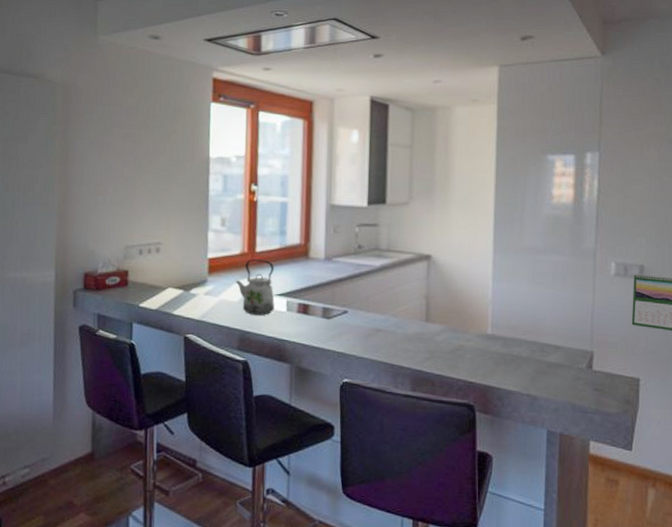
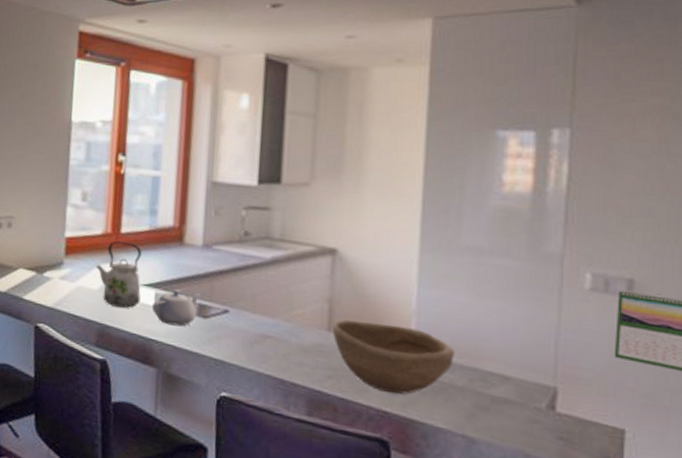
teapot: none [285,297,324,328] -> present [152,289,200,327]
bowl: none [429,312,522,367] -> present [332,320,456,395]

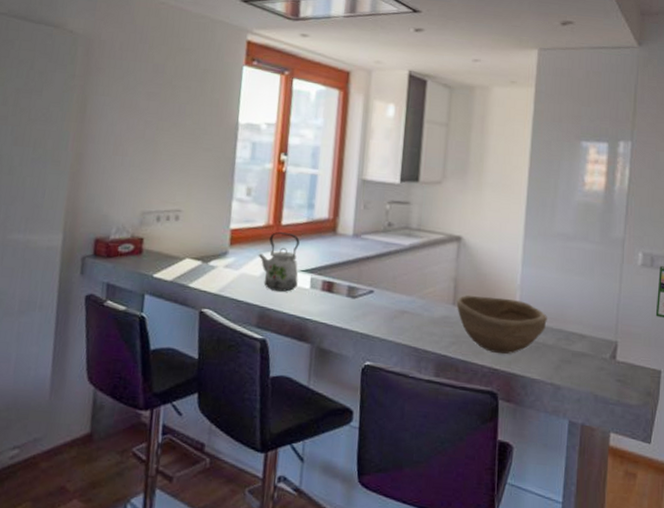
teapot: present [152,289,200,327] -> none [308,274,350,306]

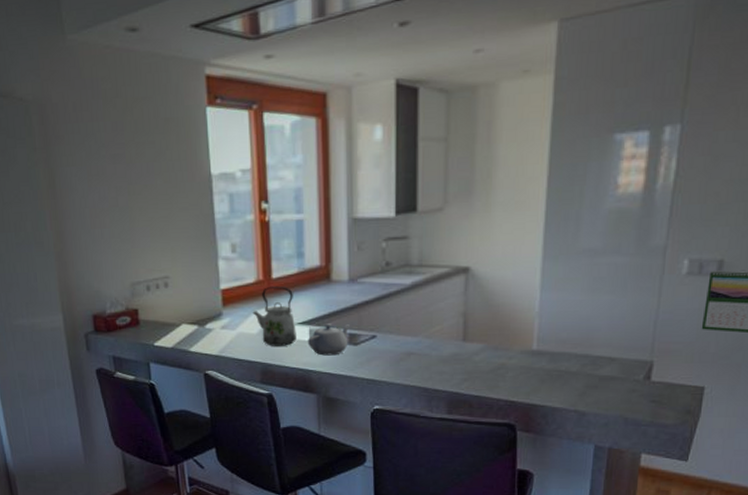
teapot: none [308,274,350,306] -> present [308,323,350,356]
bowl: present [456,295,548,354] -> none [467,328,572,385]

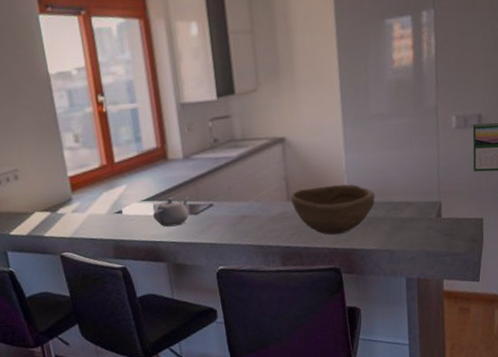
kettle: present [252,286,296,346] -> none [100,169,143,224]
bowl: none [467,328,572,385] -> present [290,184,376,235]

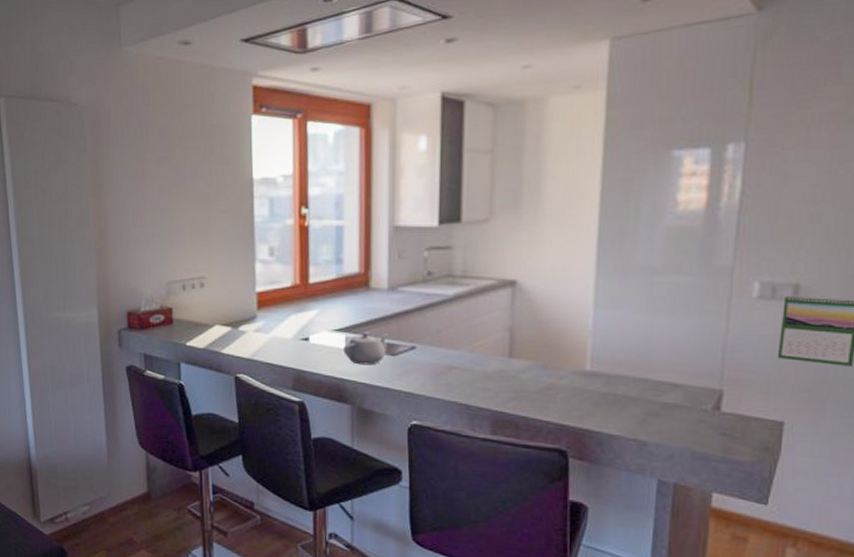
bowl: present [290,184,376,235] -> none [513,345,630,408]

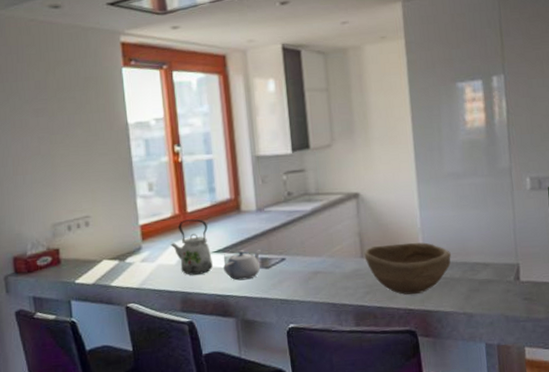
kettle: none [287,291,332,353] -> present [170,218,213,275]
bowl: none [513,345,630,408] -> present [364,242,452,295]

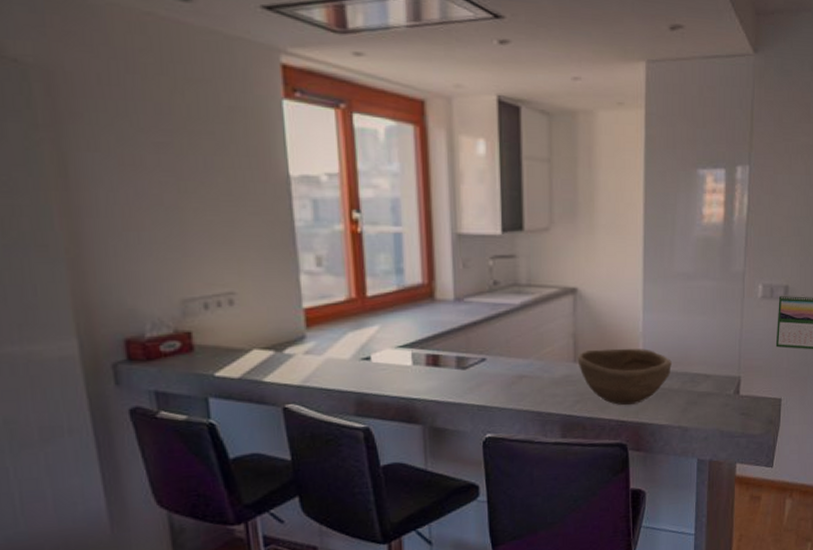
kettle: present [170,218,213,275] -> none [344,304,397,373]
teapot: present [224,250,261,281] -> none [410,346,457,382]

